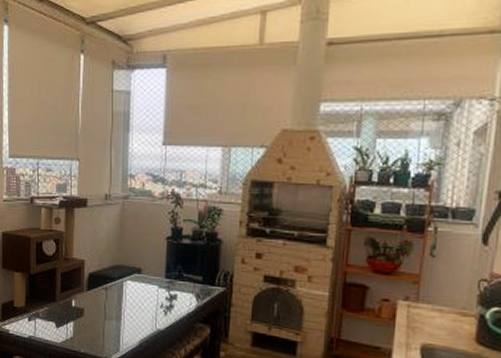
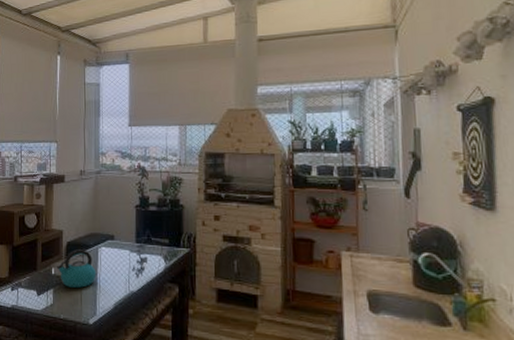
kettle: none [77,281,121,323] -> present [56,249,96,288]

